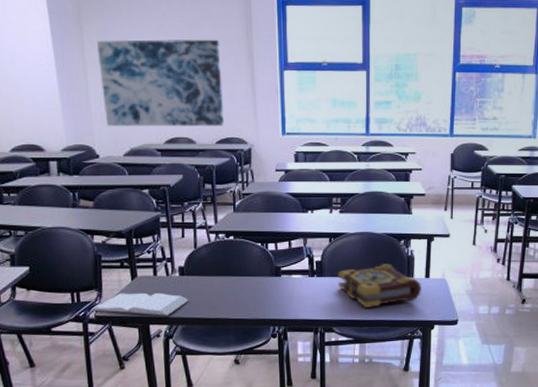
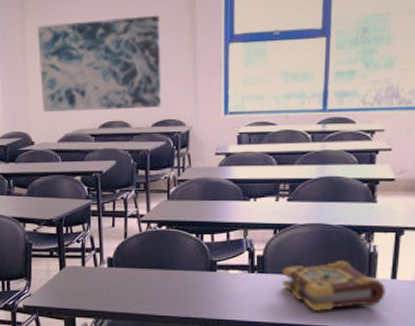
book: present [90,292,189,316] -> none [19,283,117,309]

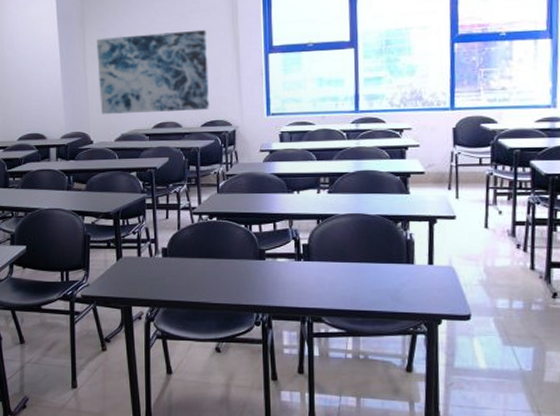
book: present [282,261,386,311] -> none [326,248,424,296]

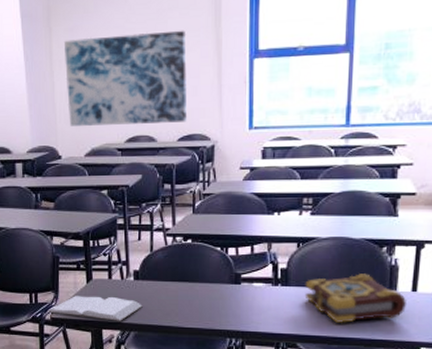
book: none [77,273,171,298] -> present [46,296,143,321]
book: none [326,248,424,296] -> present [305,274,406,323]

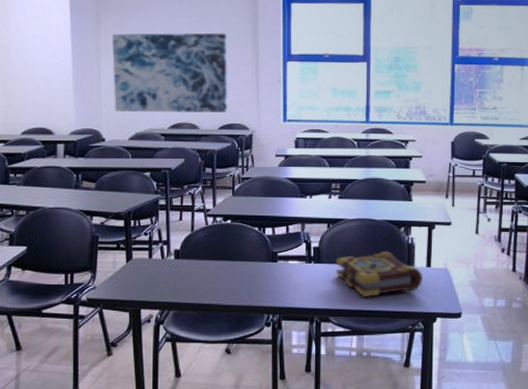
book: present [46,296,143,321] -> none [82,275,183,300]

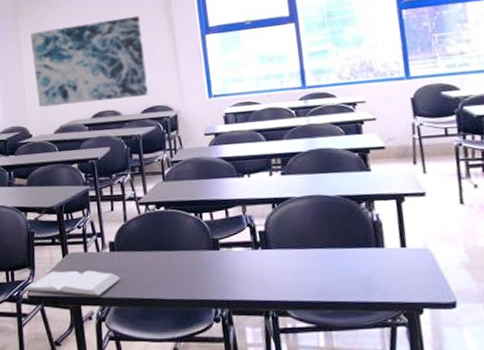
book: none [82,275,183,300] -> present [23,270,121,296]
book: present [335,251,422,297] -> none [286,231,398,286]

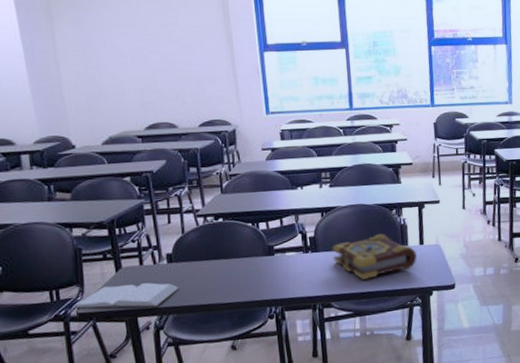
wall art: present [30,15,148,107] -> none [67,25,206,115]
book: none [286,231,398,286] -> present [332,234,417,280]

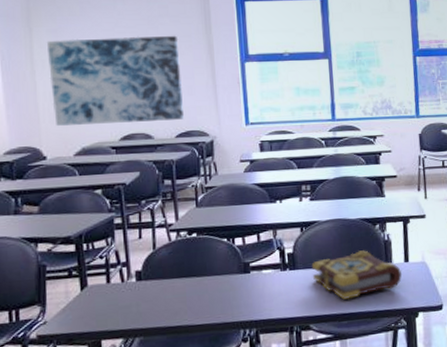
wall art: none [67,25,206,115] -> present [46,35,184,126]
book: present [71,282,179,309] -> none [31,302,148,331]

